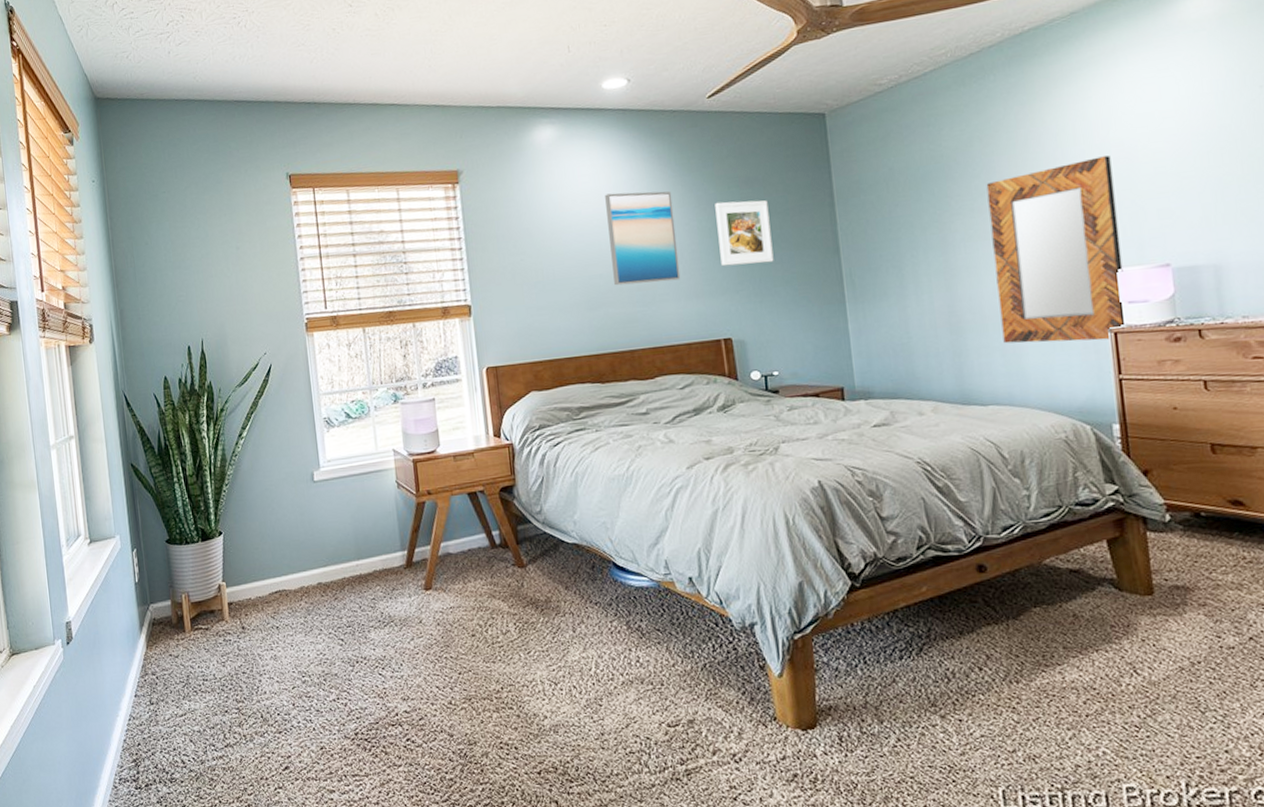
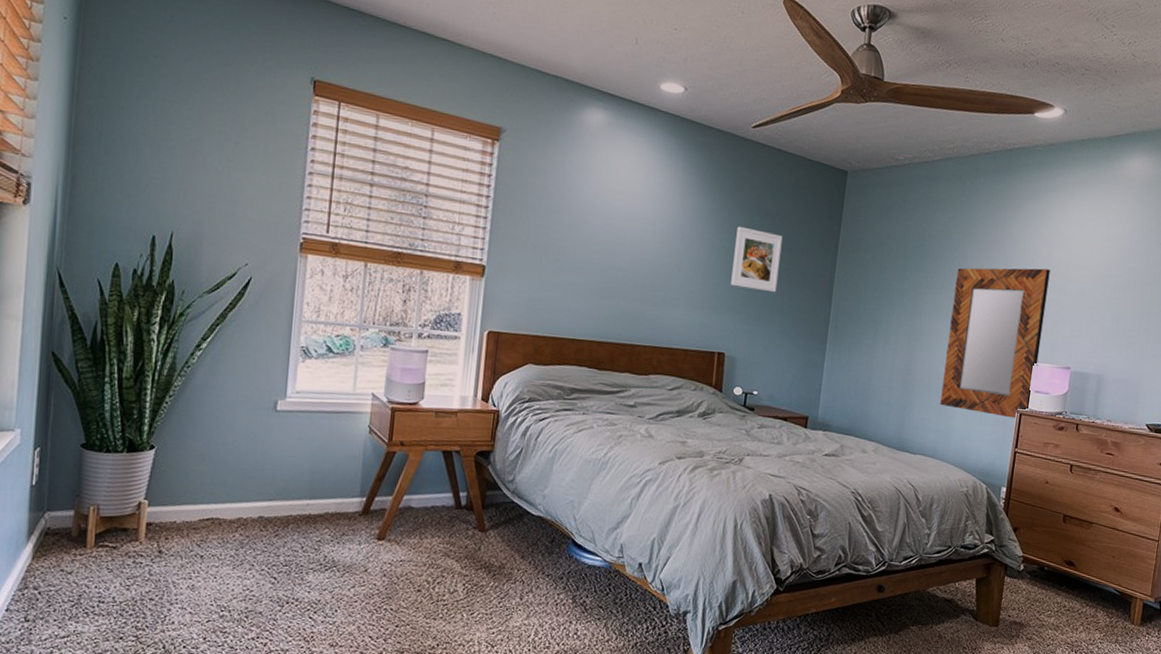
wall art: present [605,191,681,286] -> none [630,191,702,289]

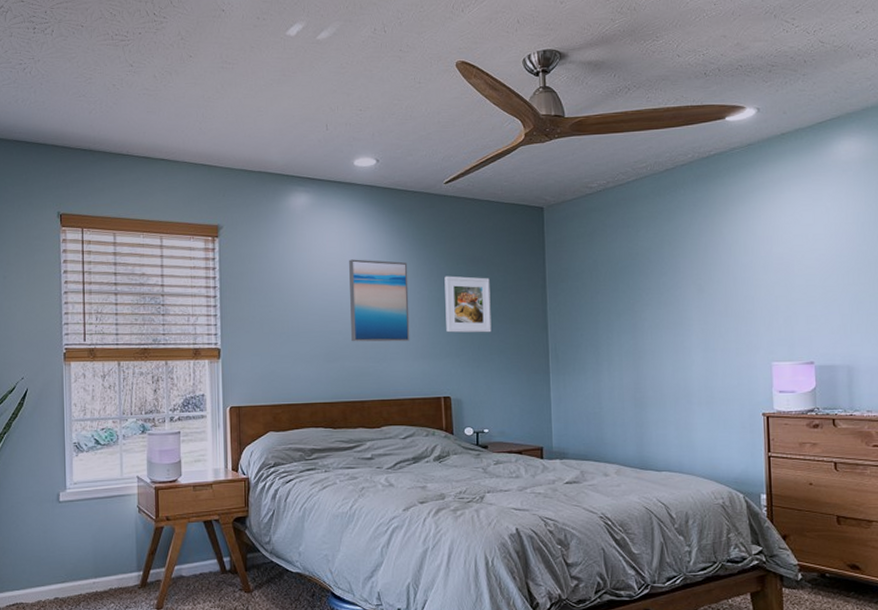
wall art: none [630,191,702,289] -> present [349,259,410,342]
home mirror: present [940,268,1050,418] -> none [672,267,777,422]

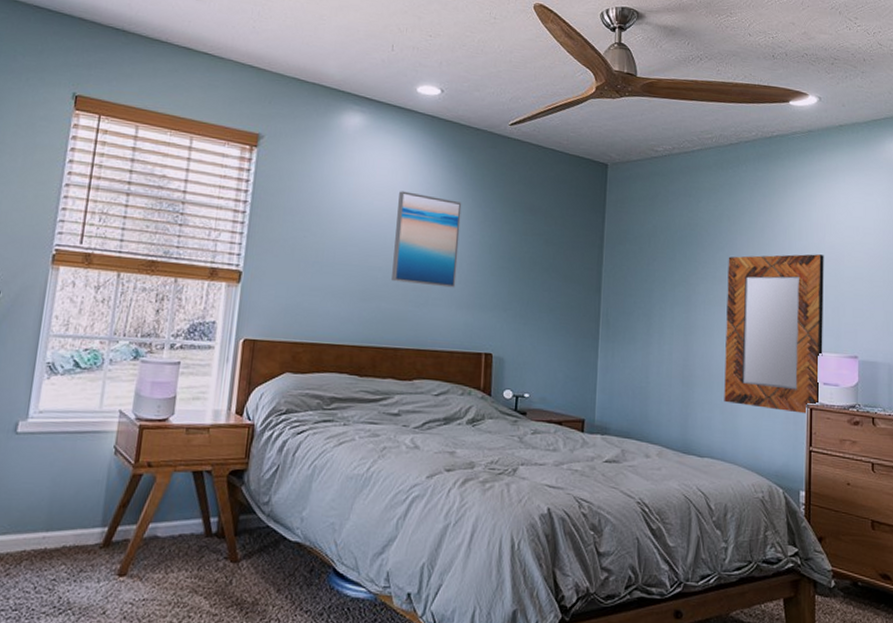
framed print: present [444,275,492,333] -> none [495,222,546,289]
home mirror: none [672,267,777,422] -> present [724,254,824,414]

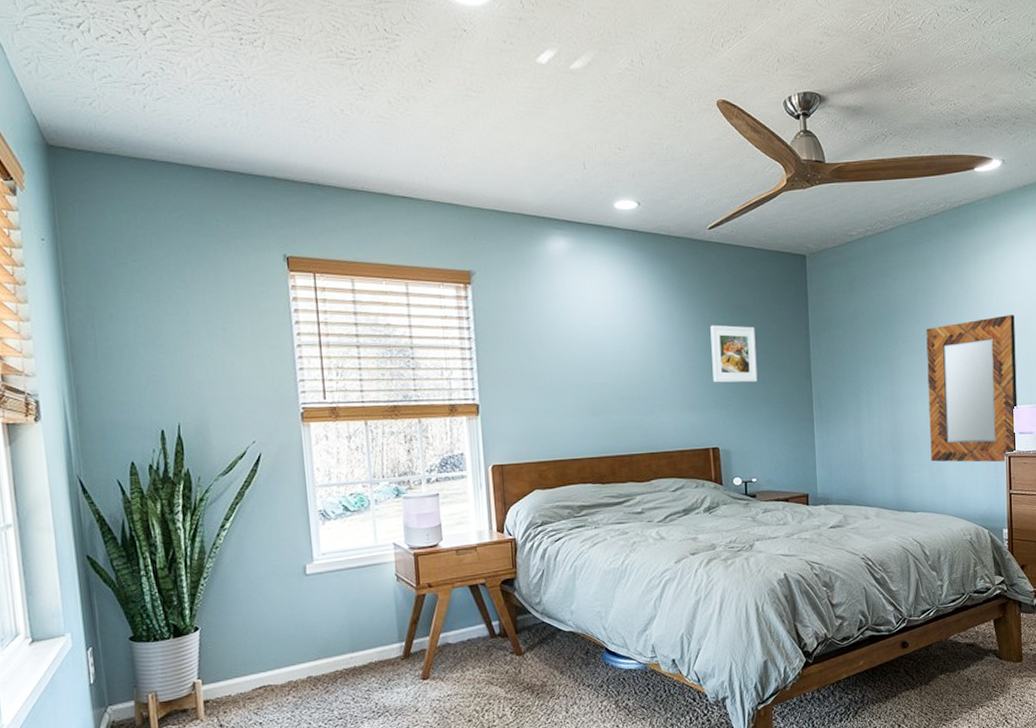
wall art: present [391,191,462,288] -> none [612,308,677,394]
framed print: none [495,222,546,289] -> present [710,325,758,383]

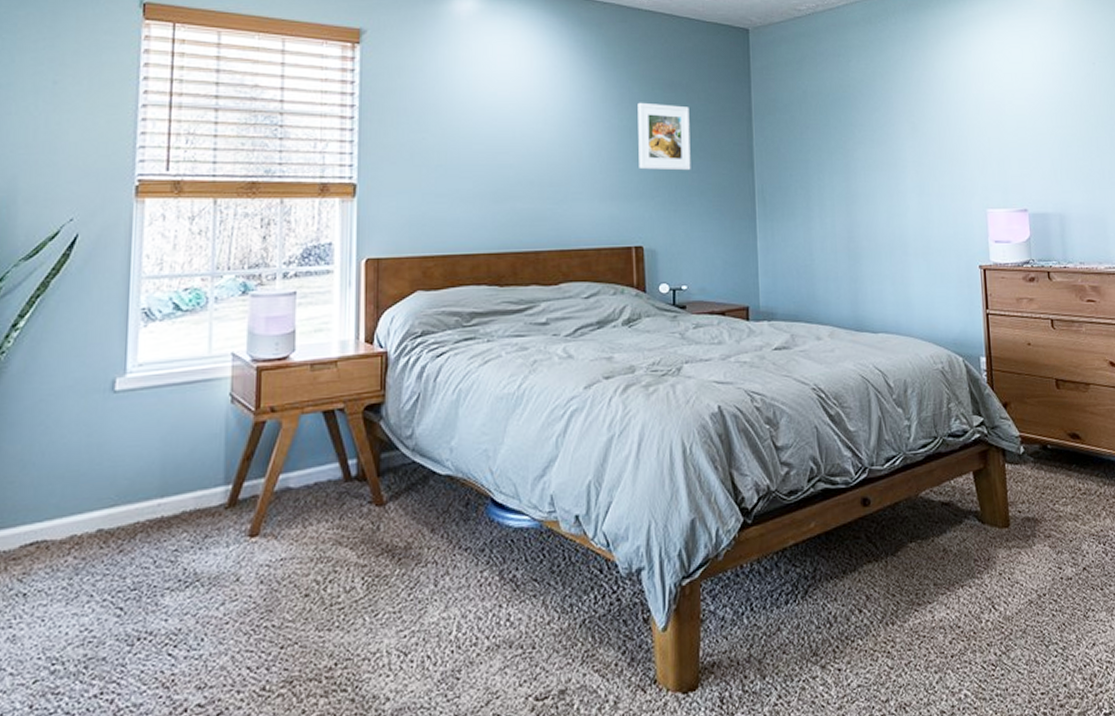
home mirror: present [926,315,1018,462] -> none [885,106,992,276]

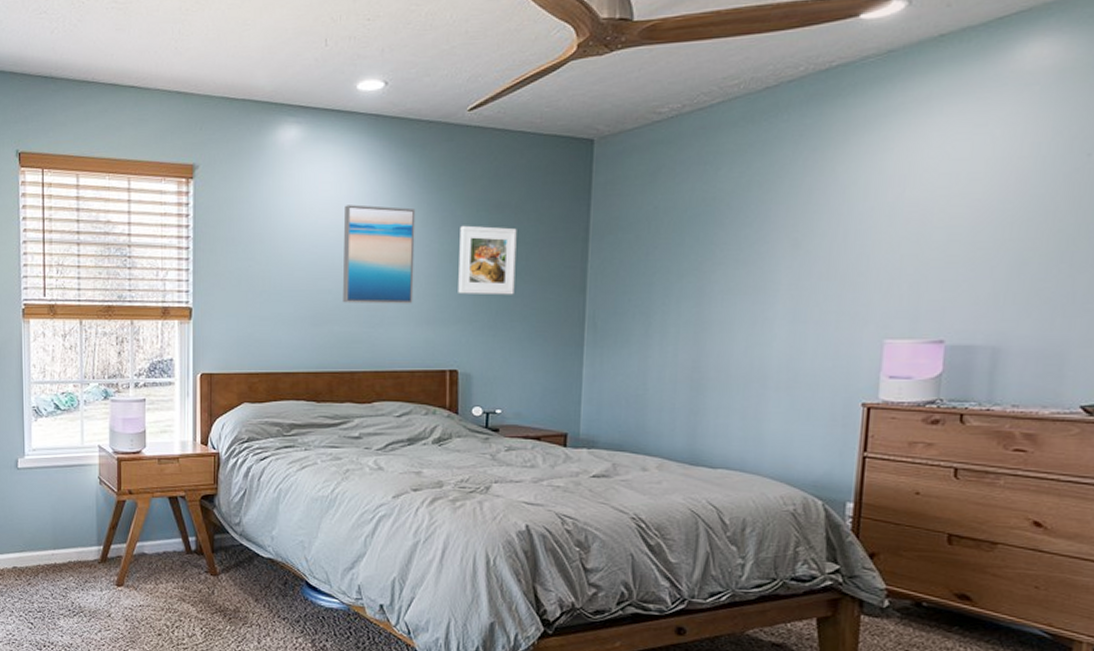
wall art: none [525,78,596,180] -> present [343,204,416,304]

